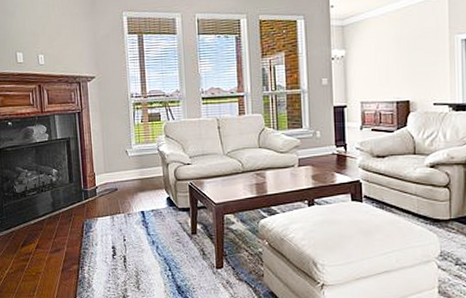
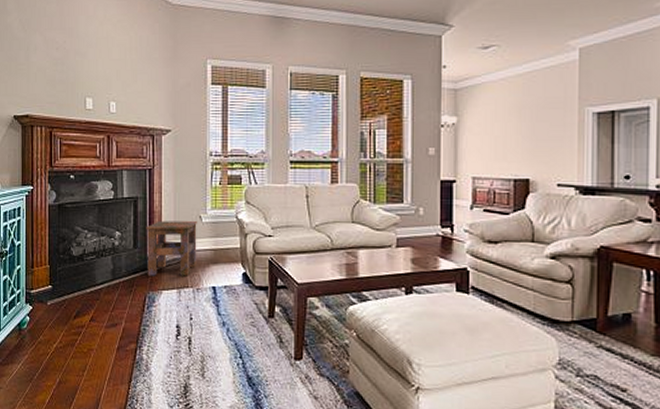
side table: none [79,156,126,206] -> present [146,220,197,277]

